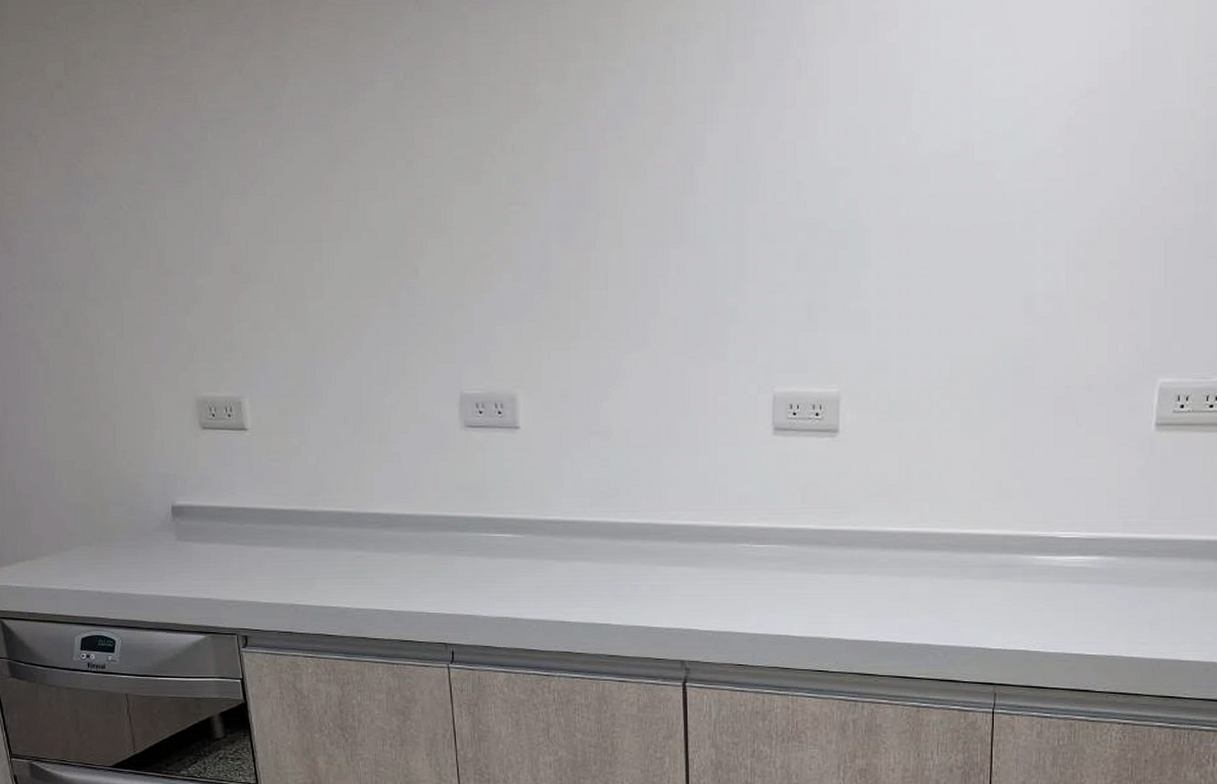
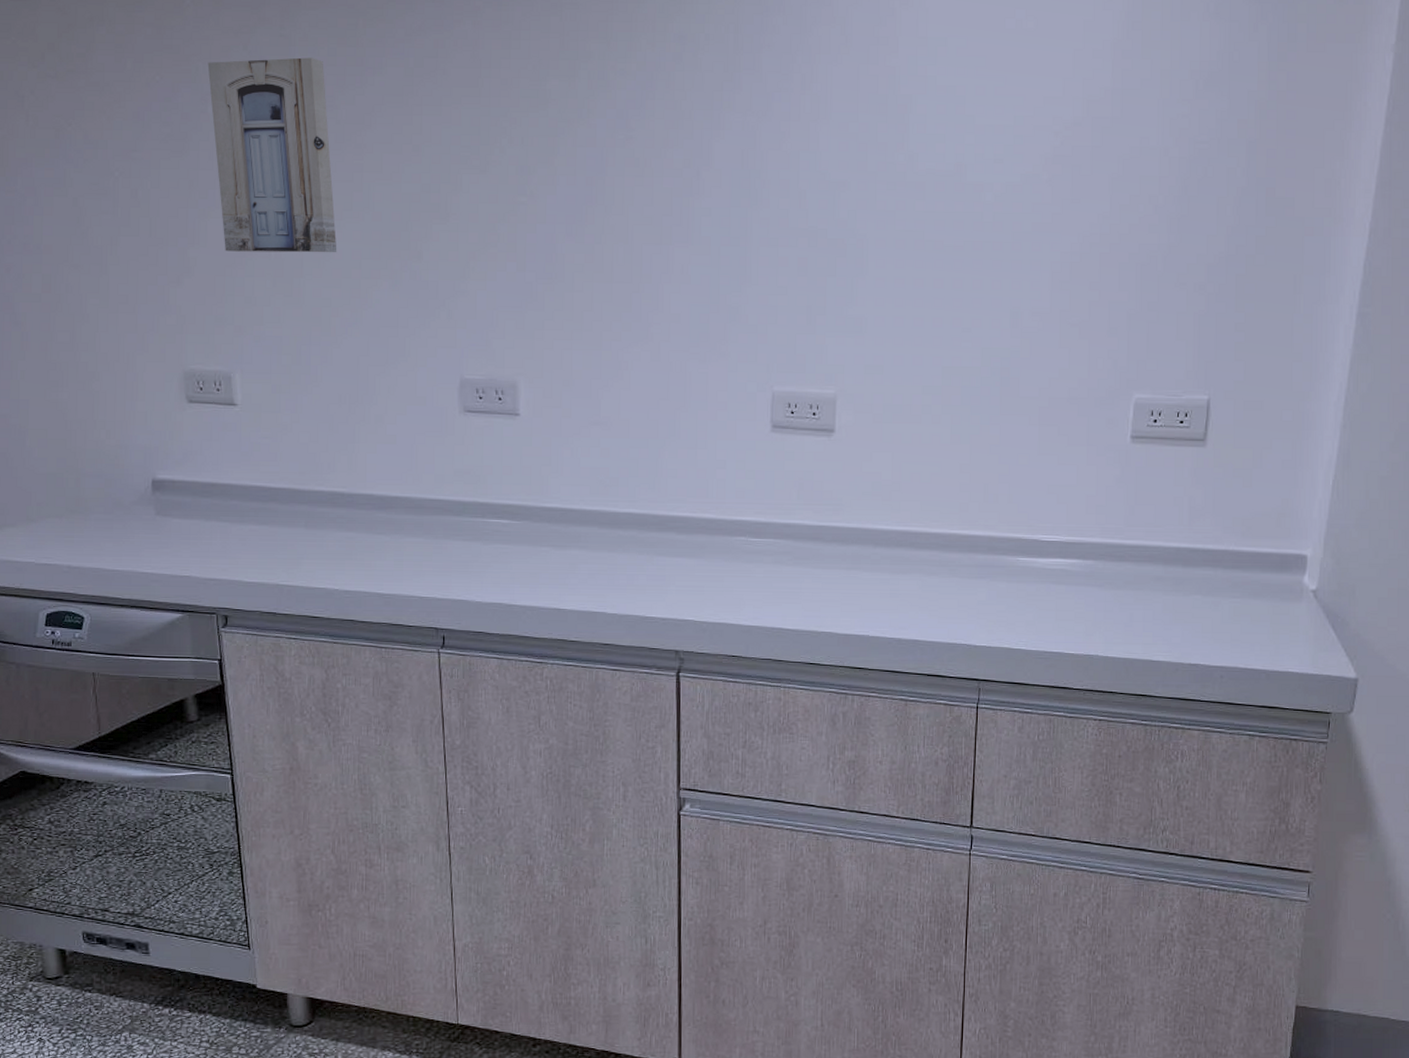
wall art: none [205,77,337,278] -> present [207,57,337,253]

